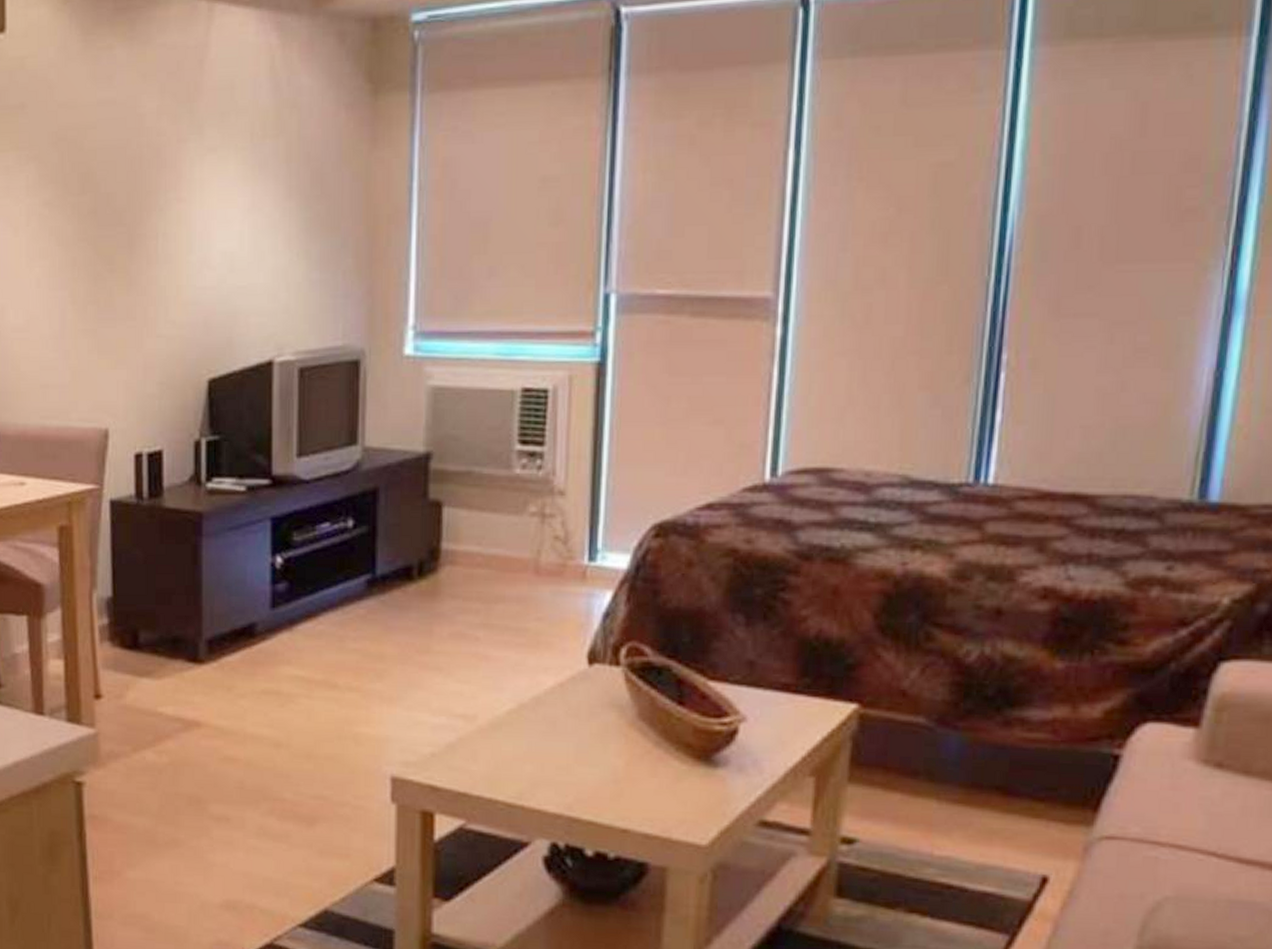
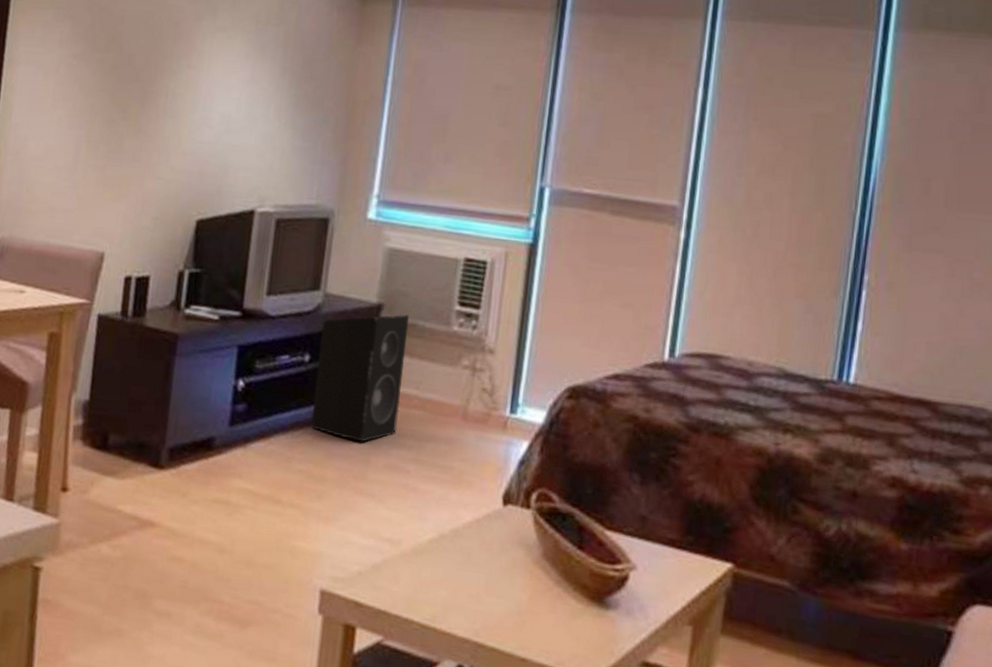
speaker: none [362,461,464,611] -> present [310,314,410,442]

